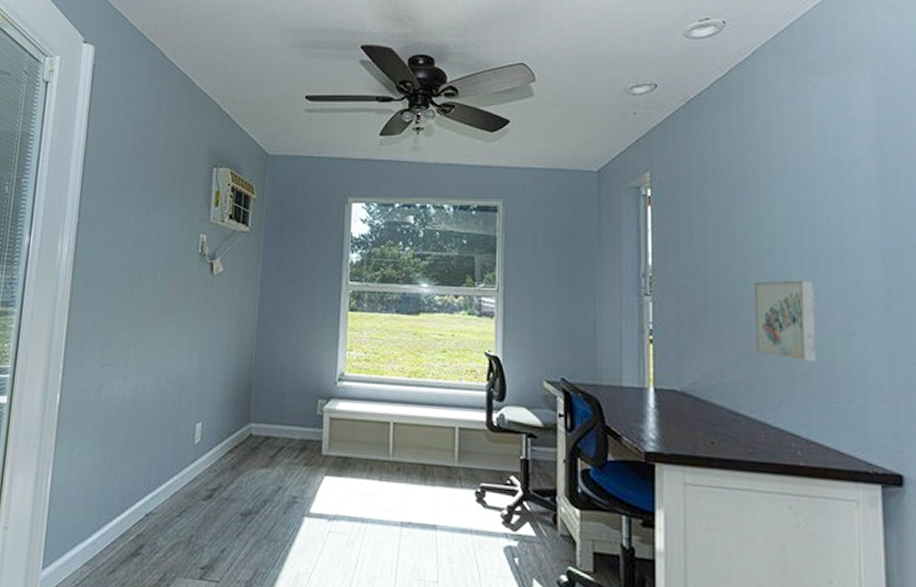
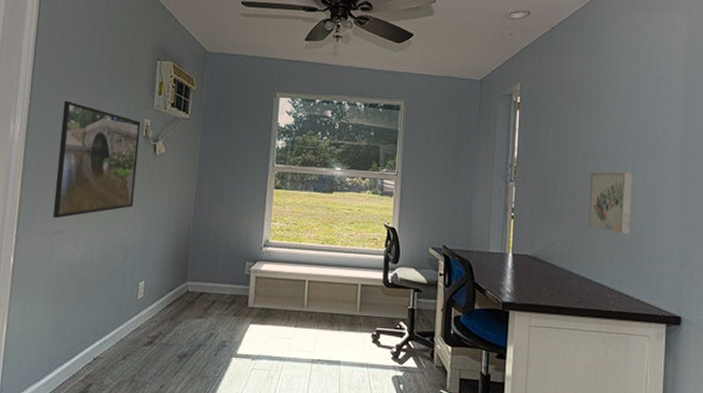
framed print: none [101,216,196,350] -> present [53,100,141,219]

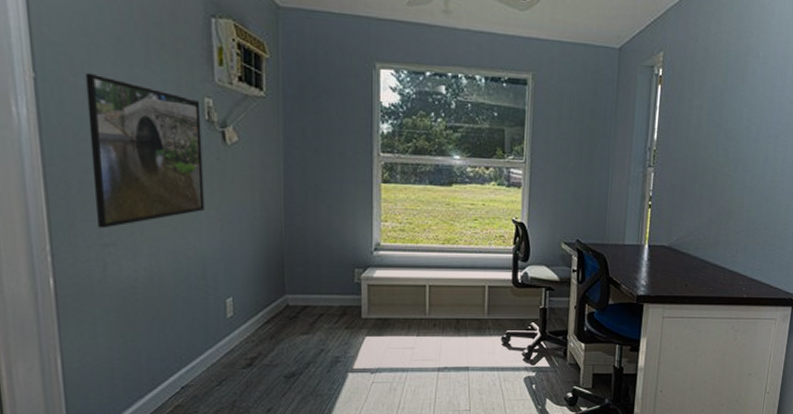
wall art: present [588,172,633,234] -> none [725,154,774,220]

